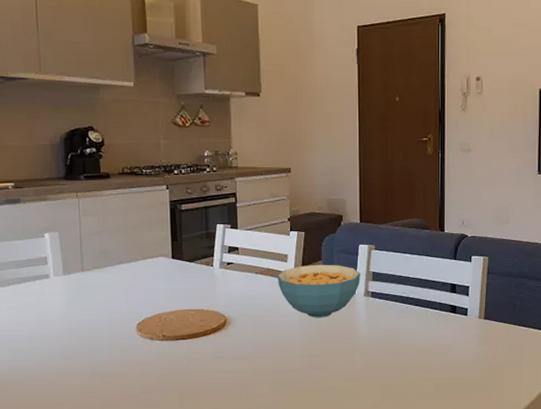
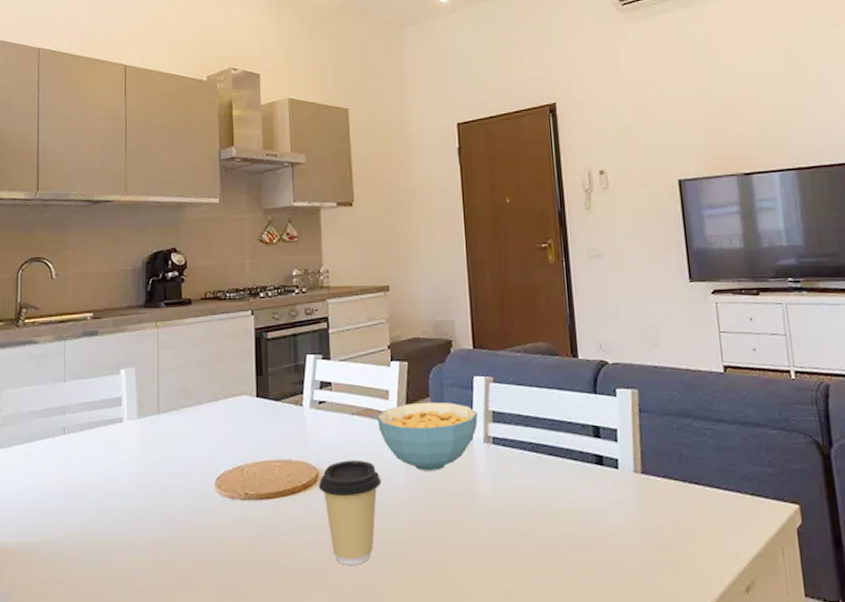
coffee cup: none [226,309,280,388] -> present [318,459,382,565]

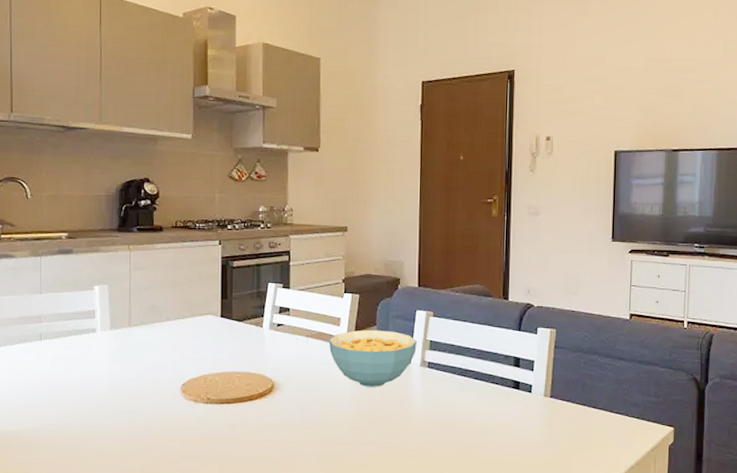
coffee cup: present [318,459,382,565] -> none [273,374,330,460]

